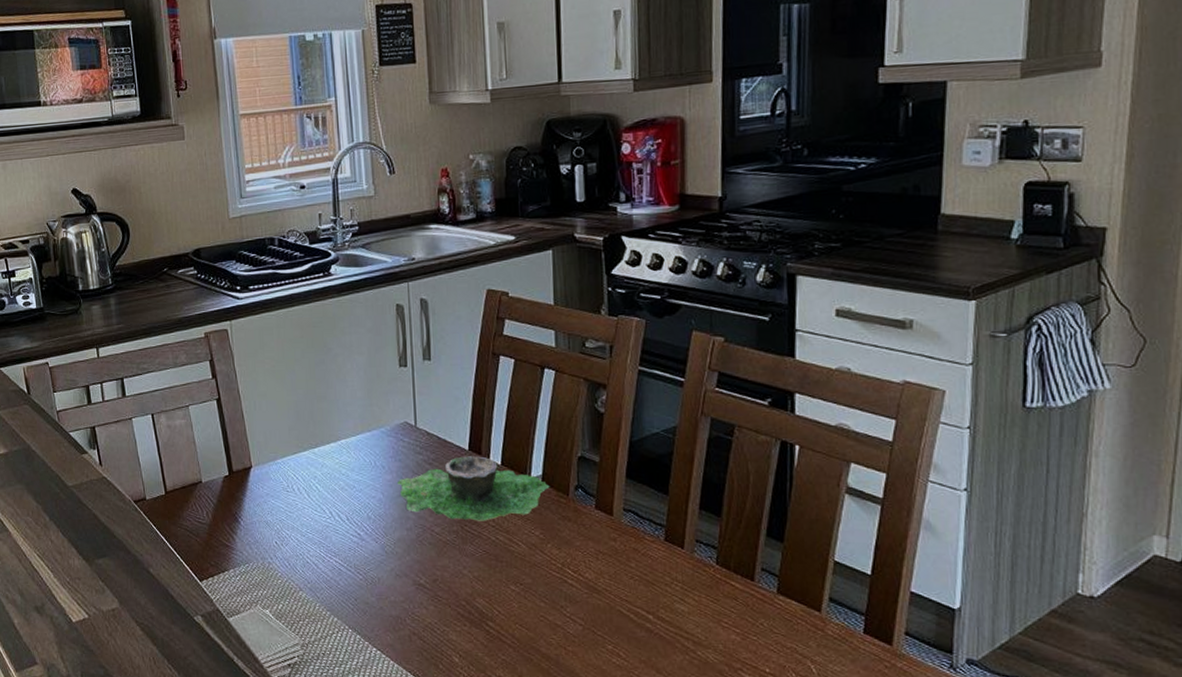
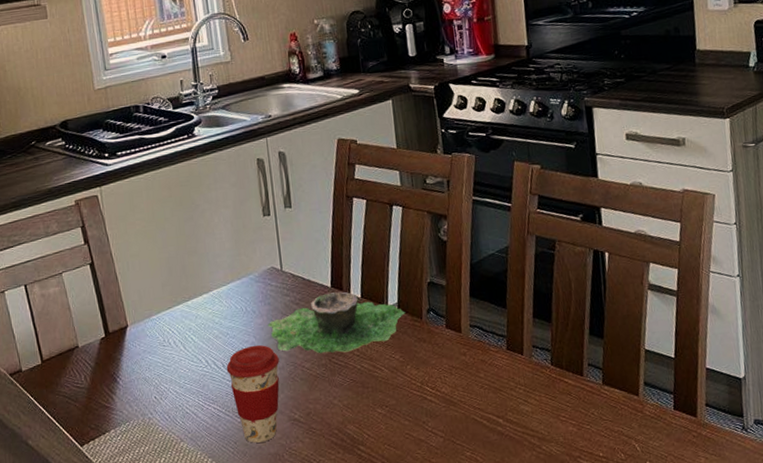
coffee cup: none [350,502,407,603] -> present [226,344,280,443]

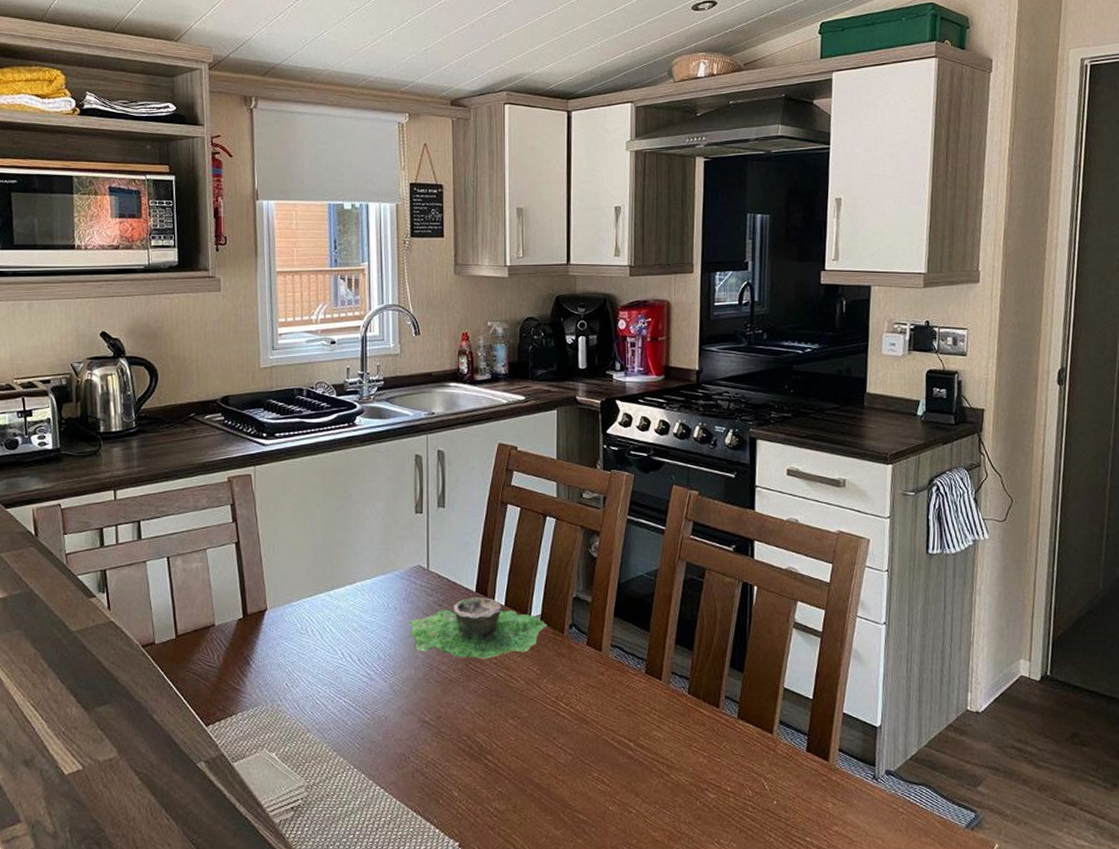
coffee cup: present [226,344,280,443] -> none [361,642,416,741]

